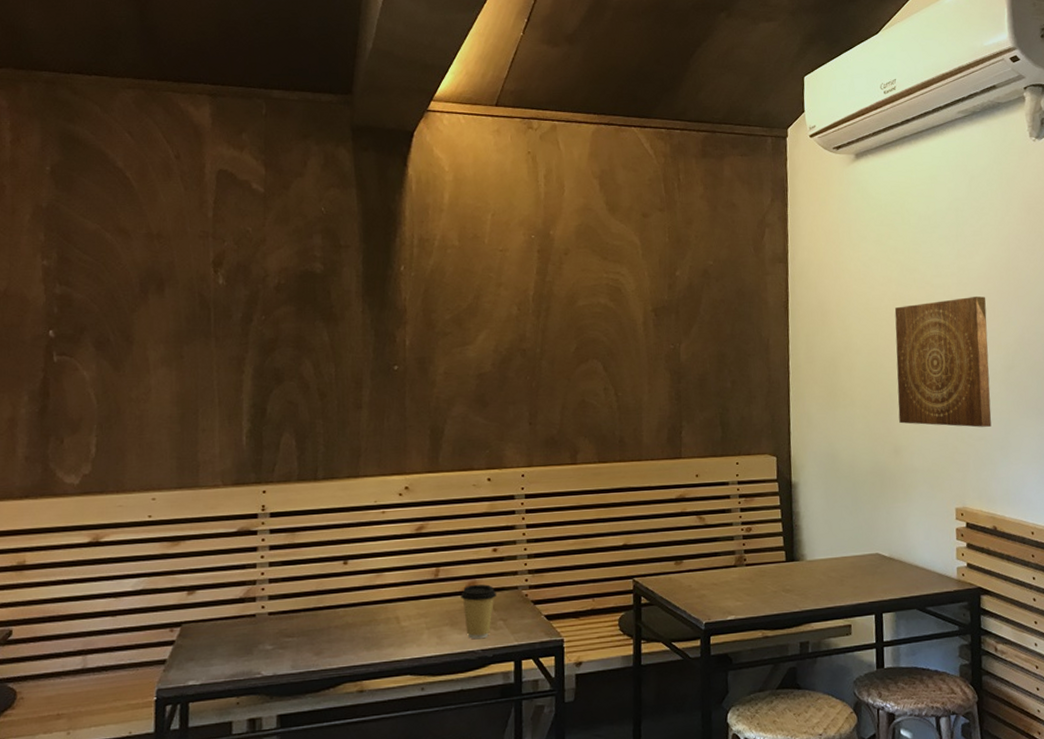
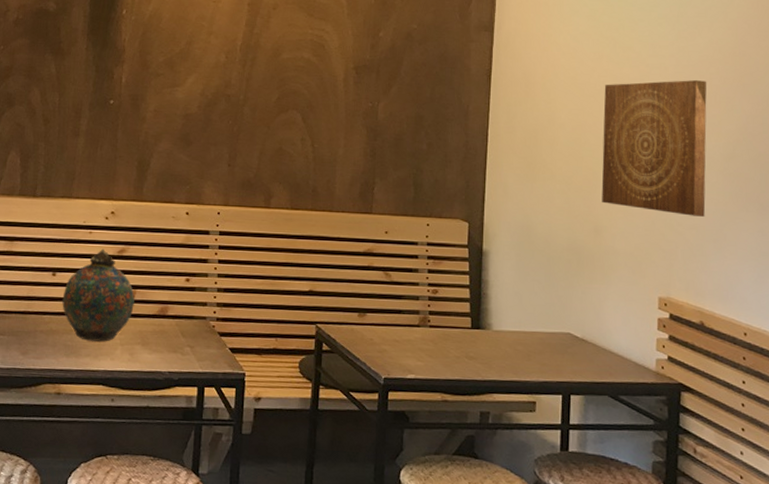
snuff bottle: none [357,528,439,630] -> present [62,248,135,342]
coffee cup: present [461,584,496,640] -> none [153,310,186,362]

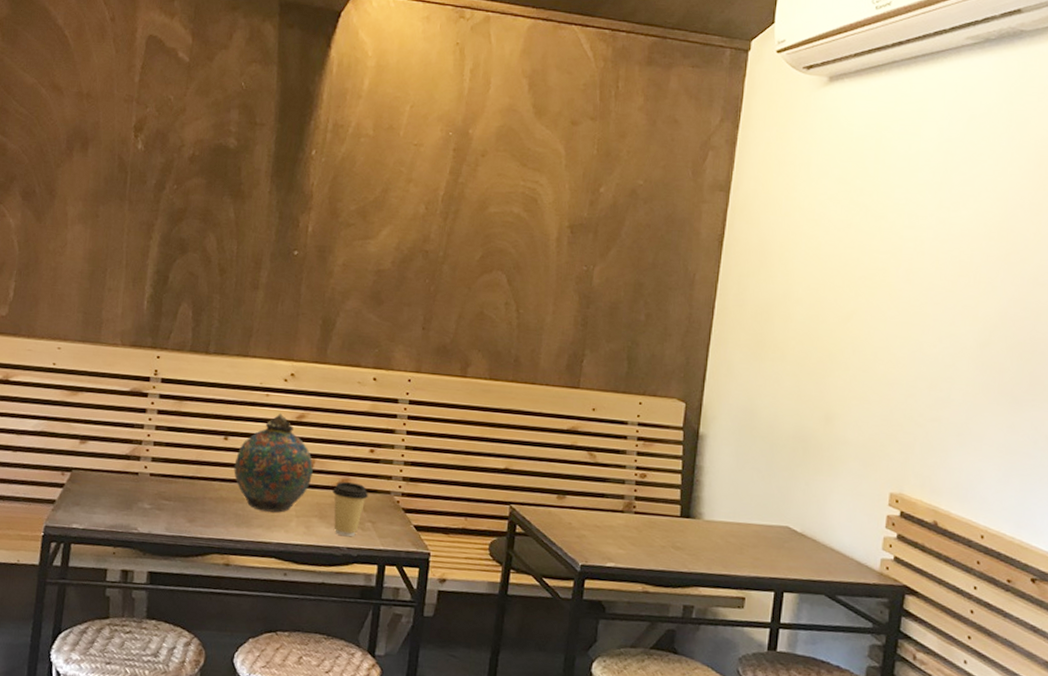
coffee cup: none [153,310,186,362] -> present [332,482,368,537]
wall art: present [601,80,707,217] -> none [836,256,967,408]

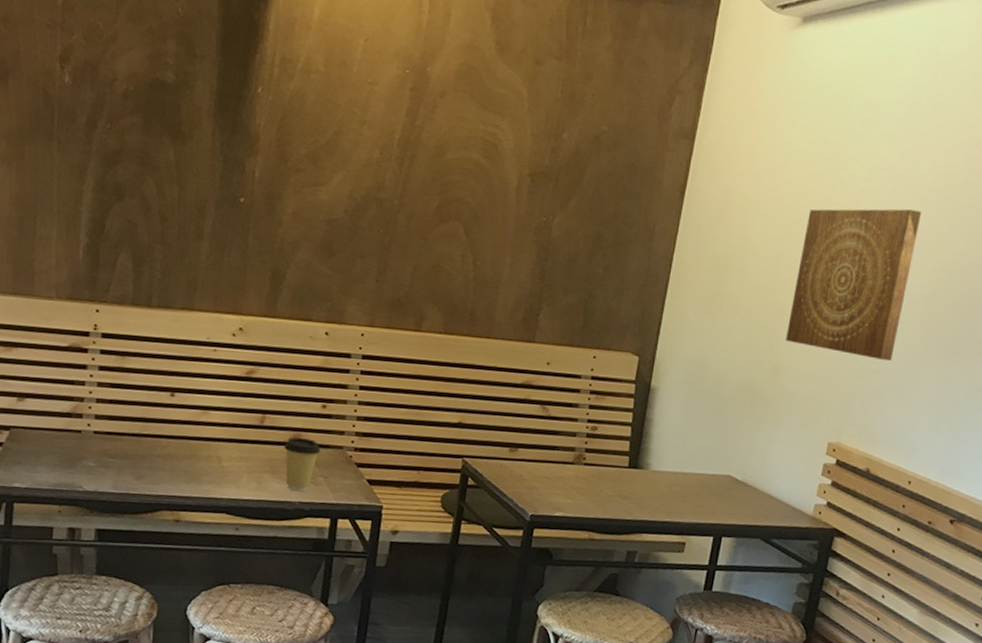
snuff bottle: present [234,413,313,513] -> none [181,368,264,469]
wall art: none [836,256,967,408] -> present [786,209,922,361]

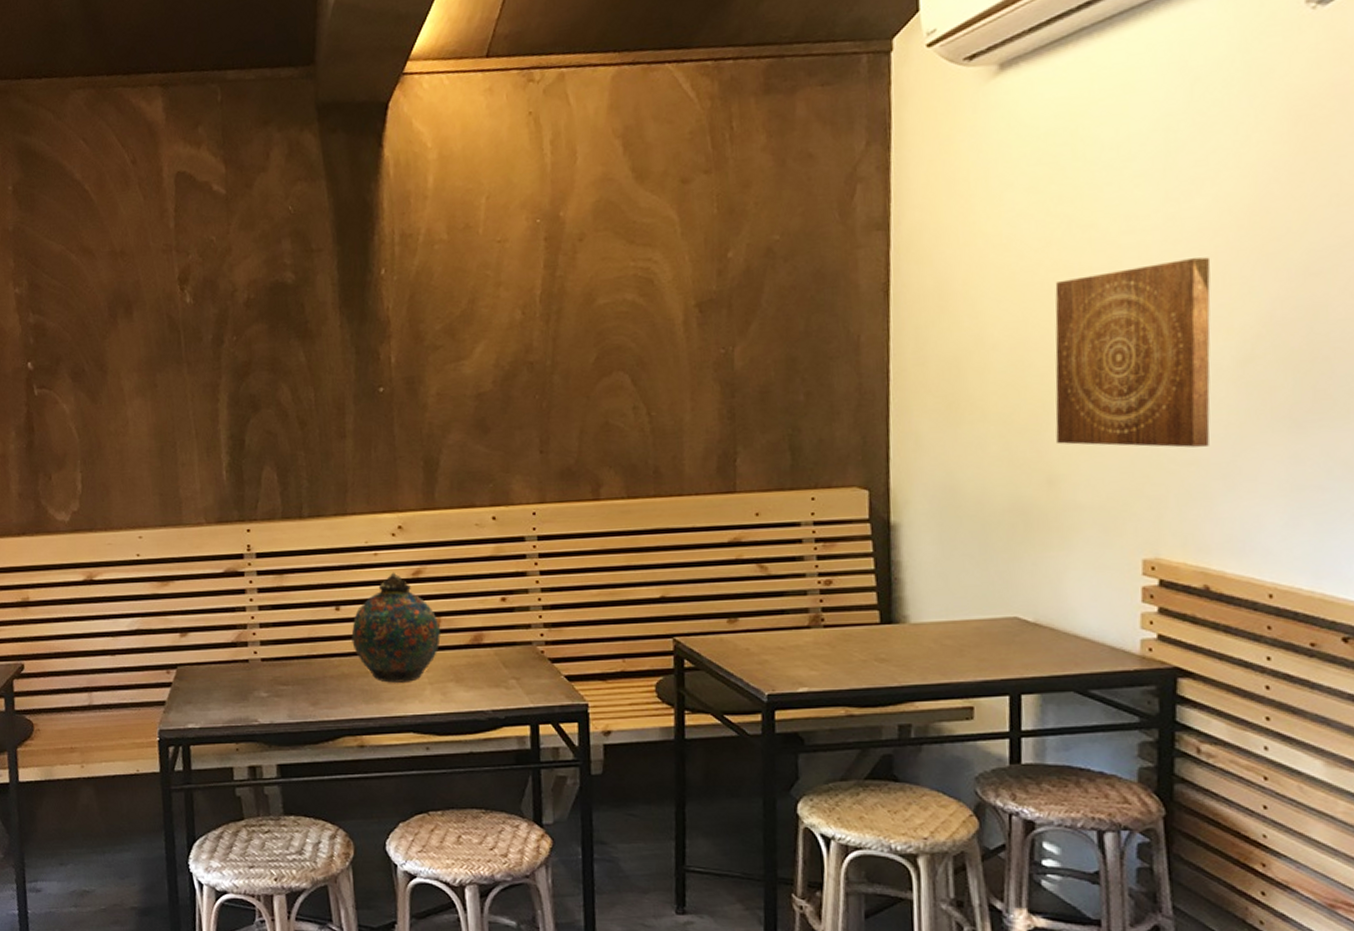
snuff bottle: none [181,368,264,469] -> present [351,572,441,683]
coffee cup: present [284,437,320,492] -> none [466,638,507,699]

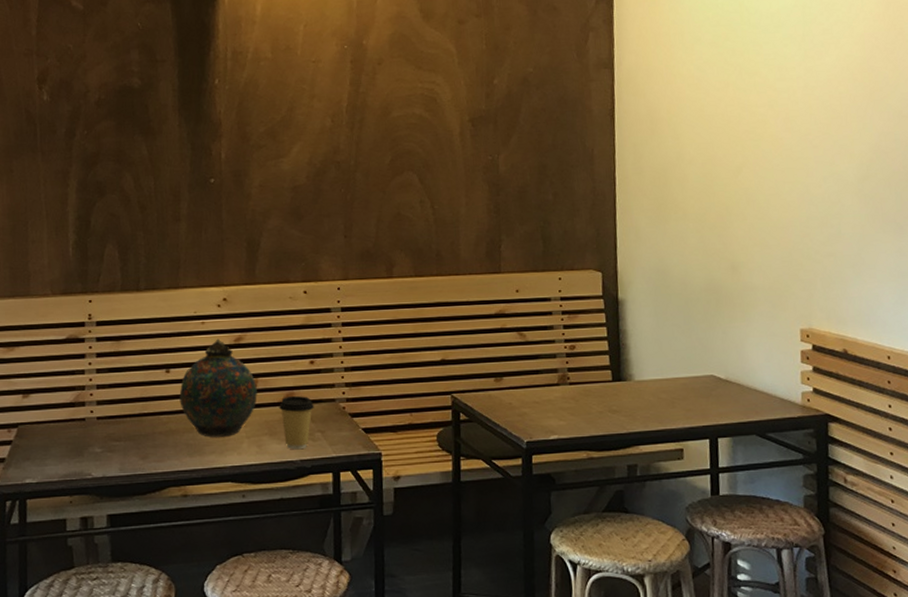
coffee cup: none [466,638,507,699] -> present [279,396,314,450]
wall art: present [1055,257,1211,448] -> none [732,101,842,243]

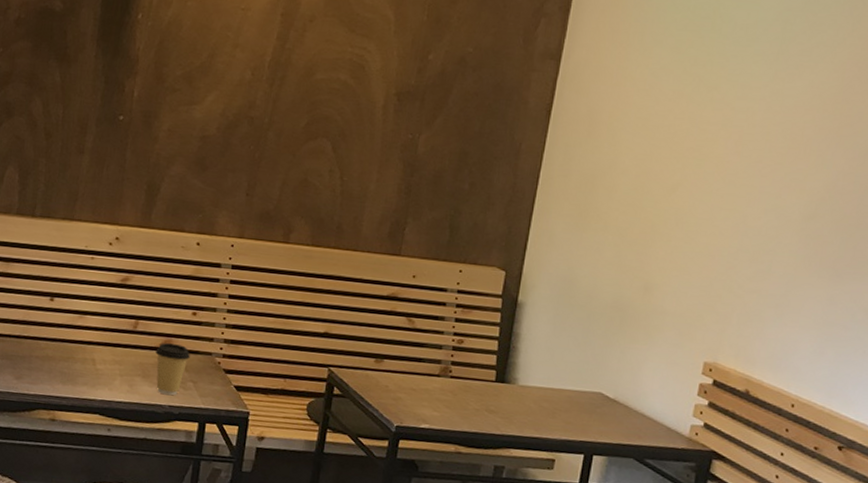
snuff bottle: present [179,338,257,437] -> none [59,276,137,372]

